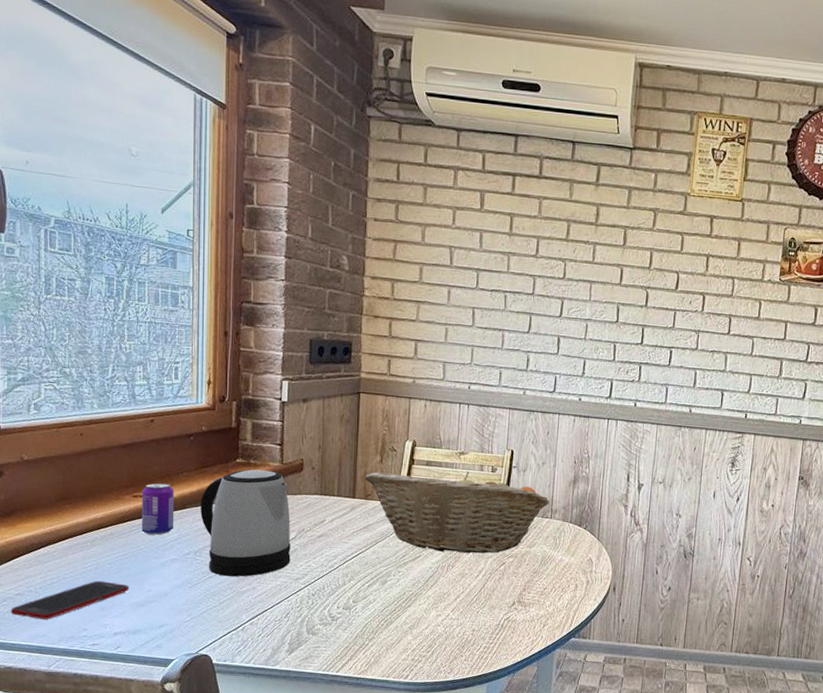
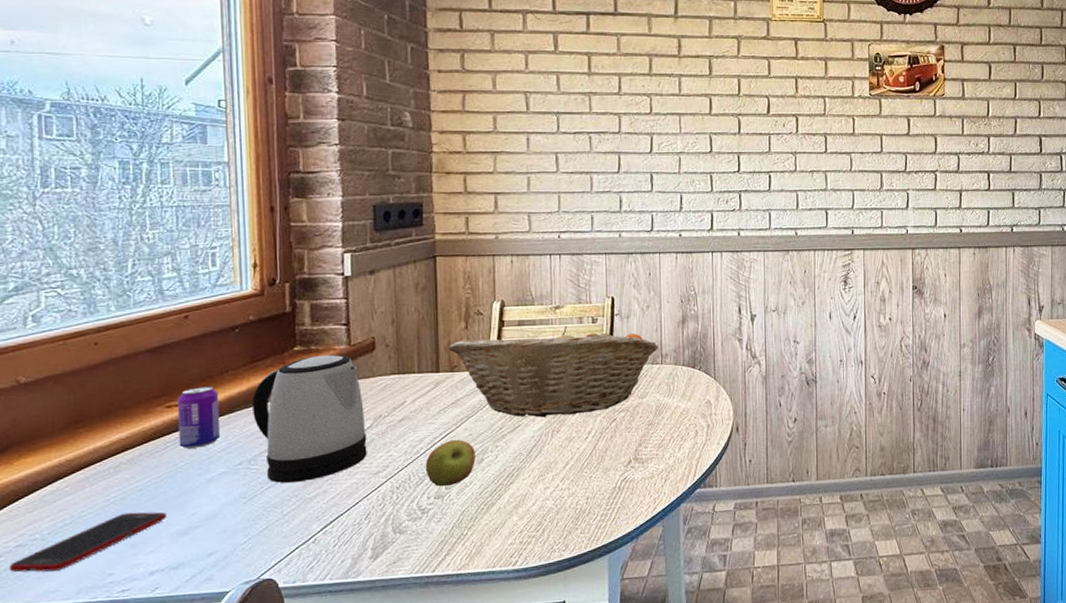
apple: none [337,560,380,600] -> present [425,440,476,487]

